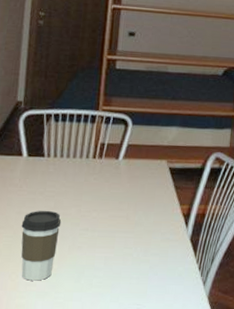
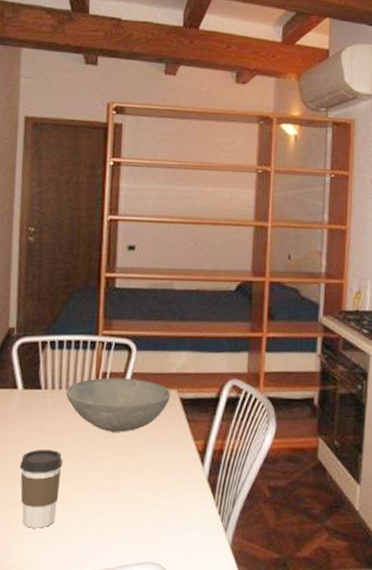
bowl: none [66,148,162,197] -> present [65,377,171,432]

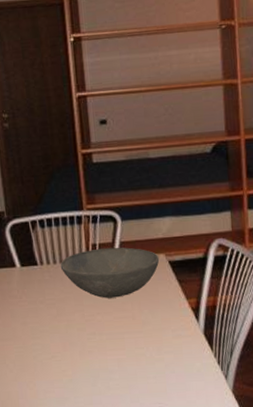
coffee cup: present [19,449,63,528] -> none [28,318,68,388]

